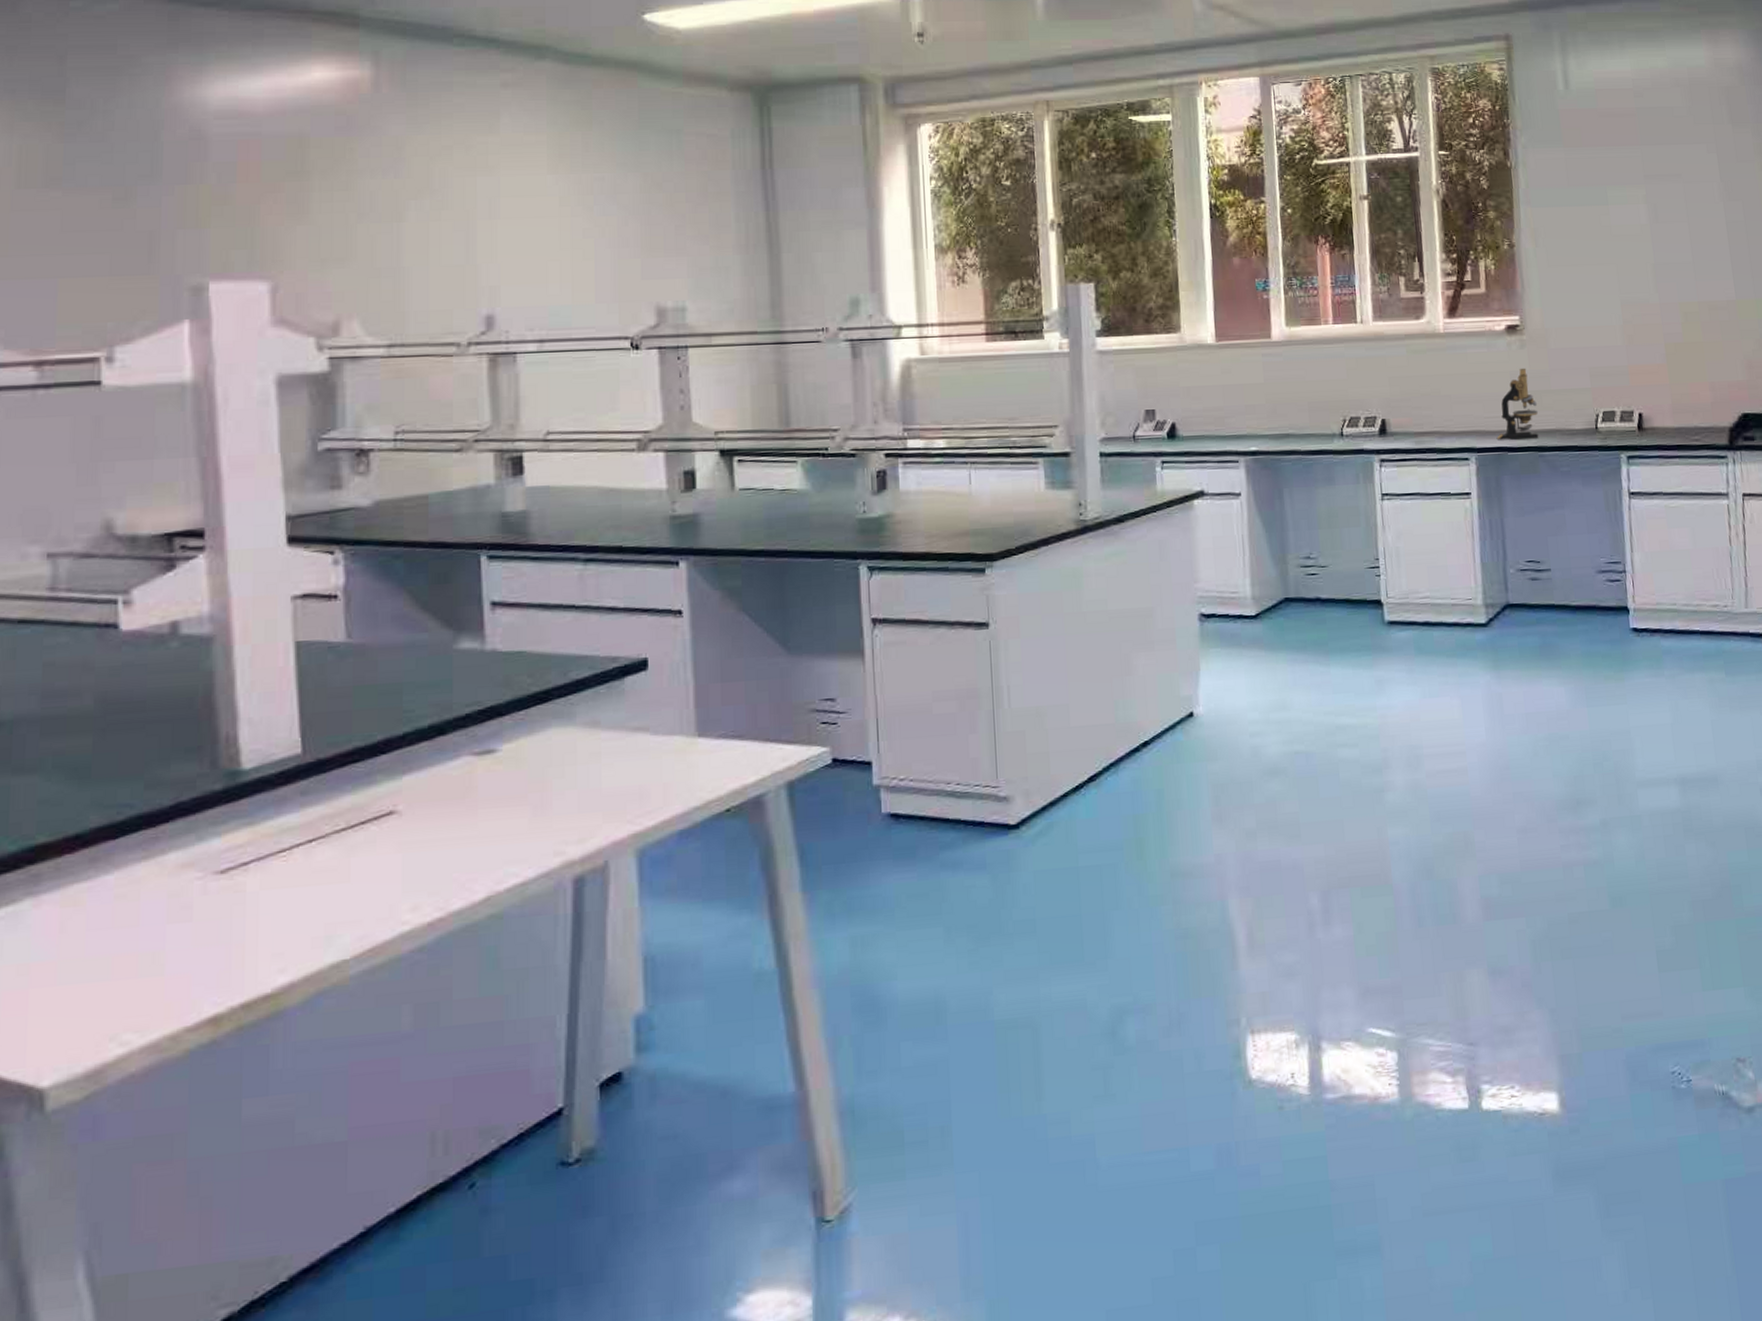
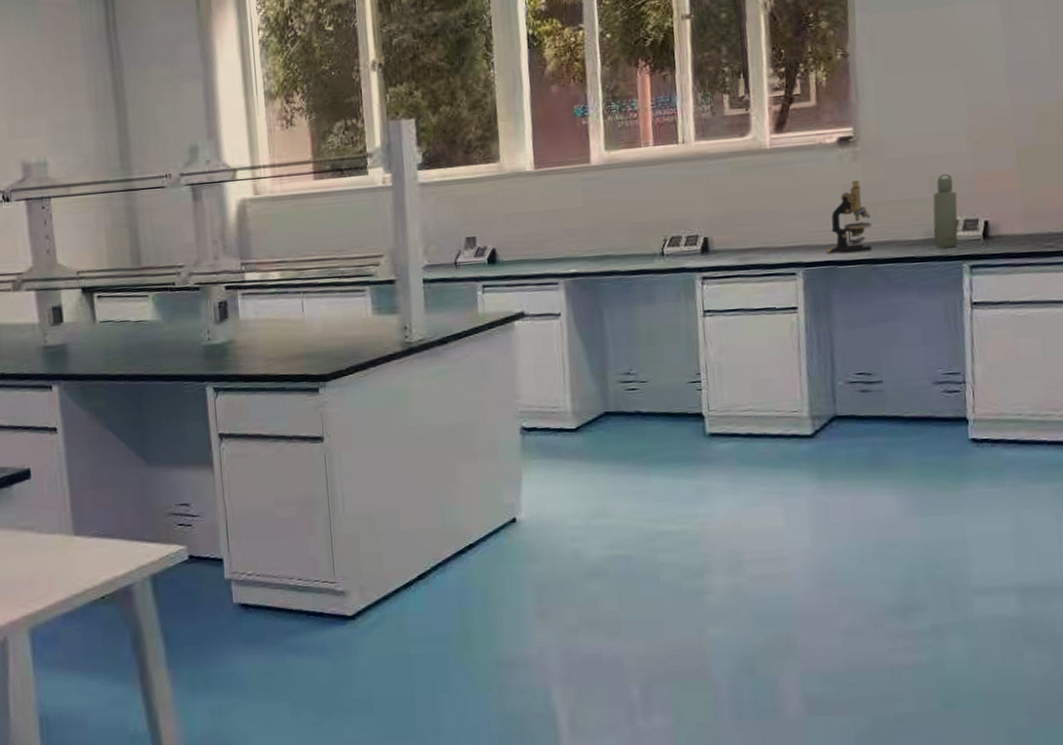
bottle: none [1592,365,1616,439] -> present [933,173,958,248]

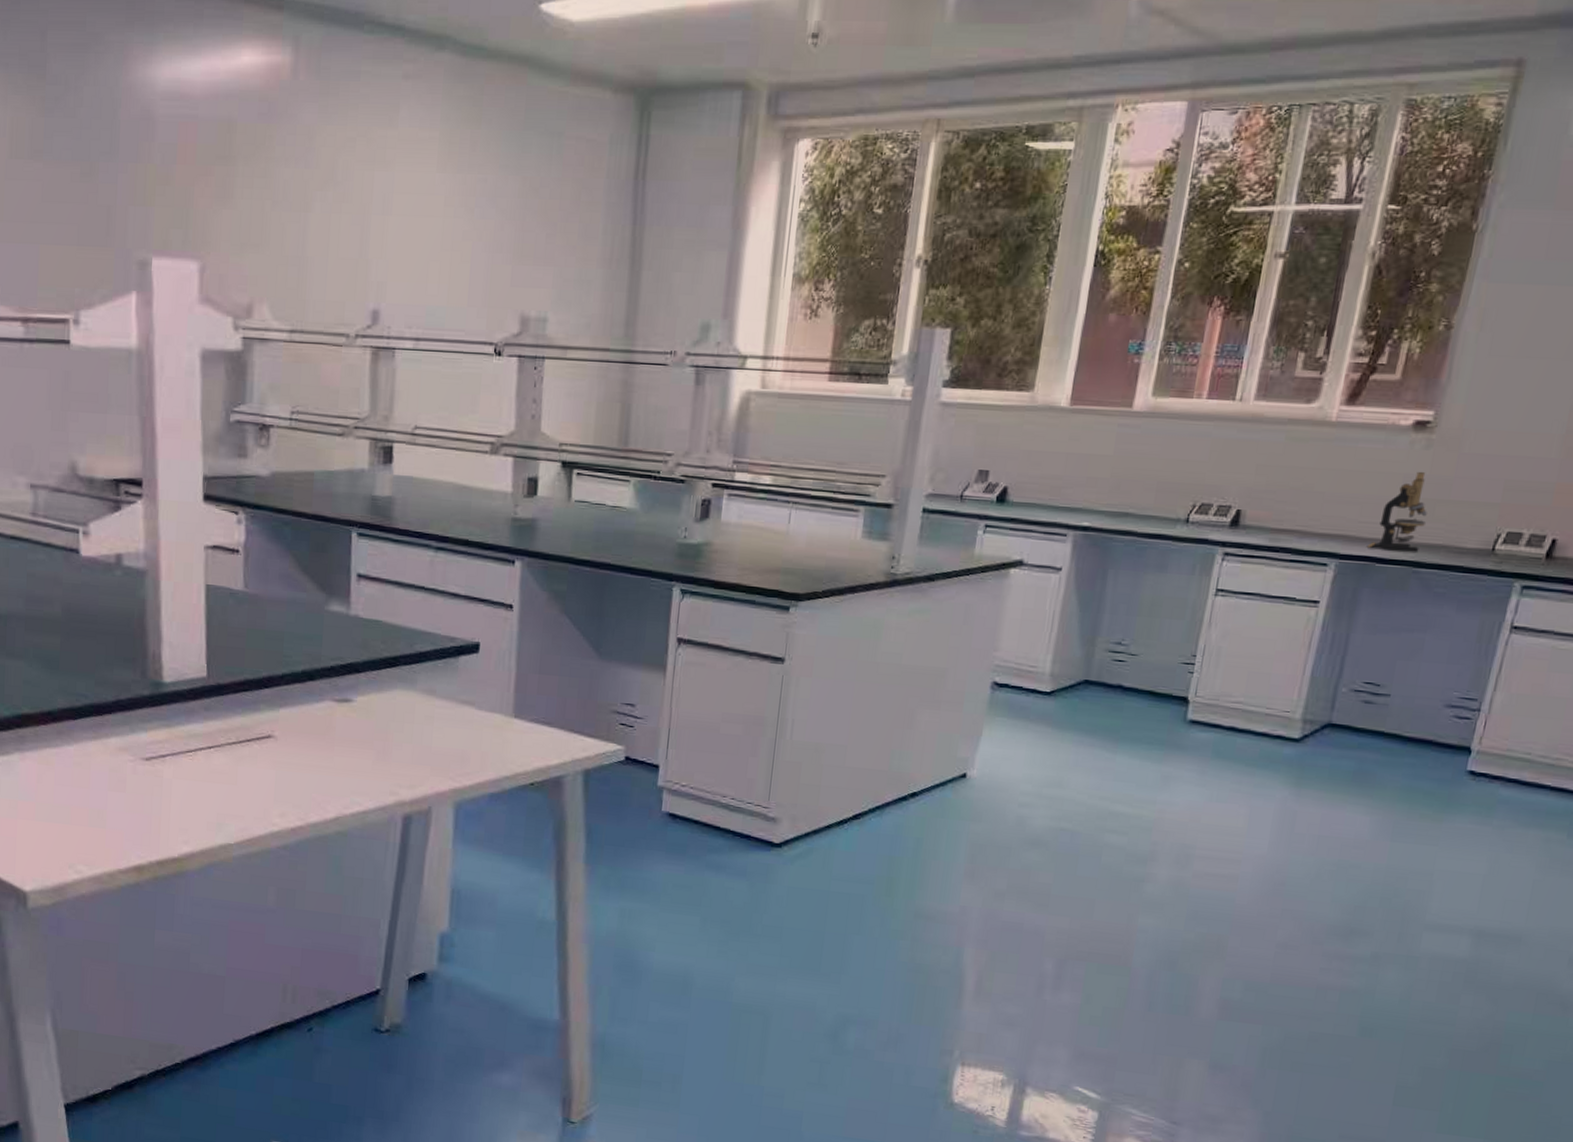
bottle: present [933,173,958,248] -> none [1489,479,1531,563]

